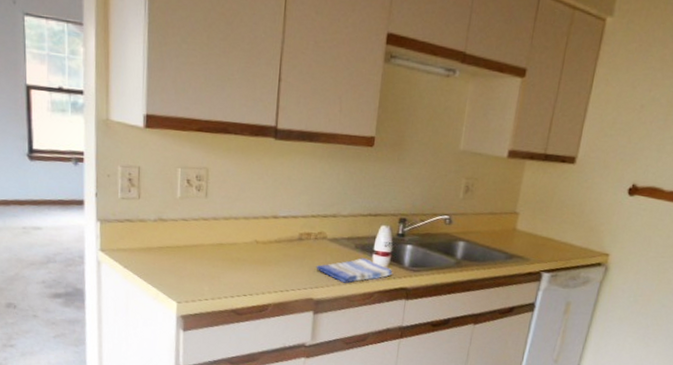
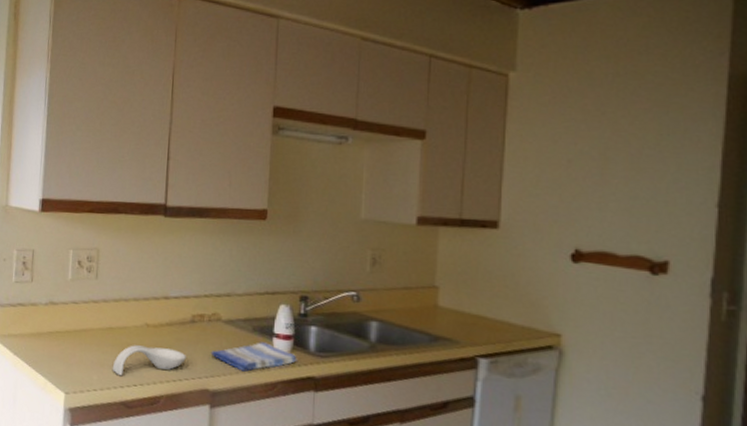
spoon rest: none [222,259,293,288] -> present [112,345,186,376]

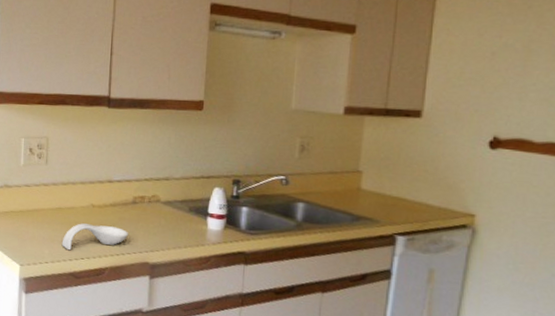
dish towel: present [211,342,297,372] -> none [150,221,229,247]

